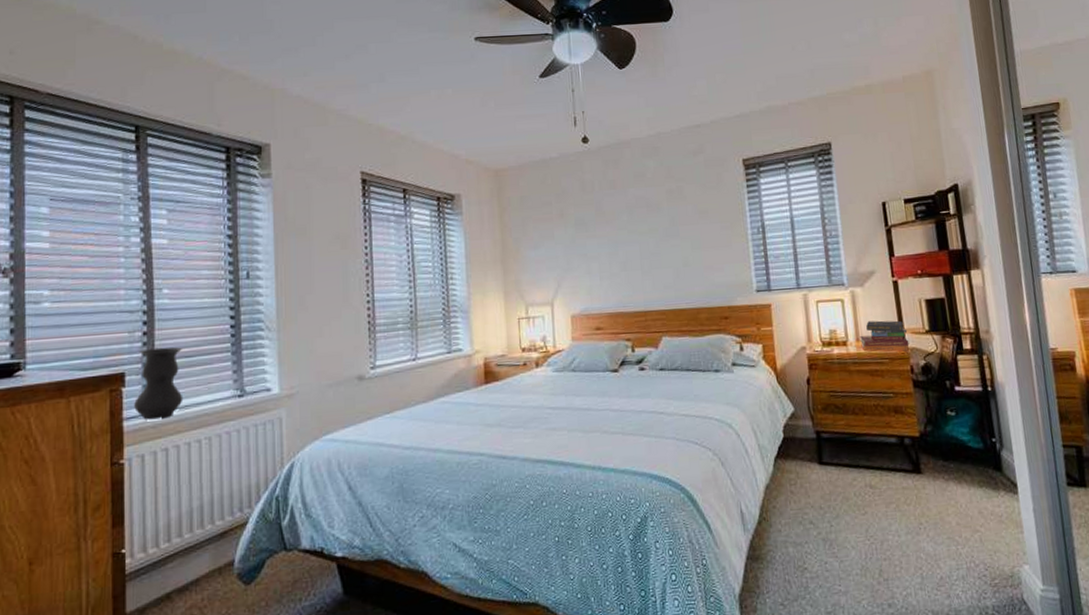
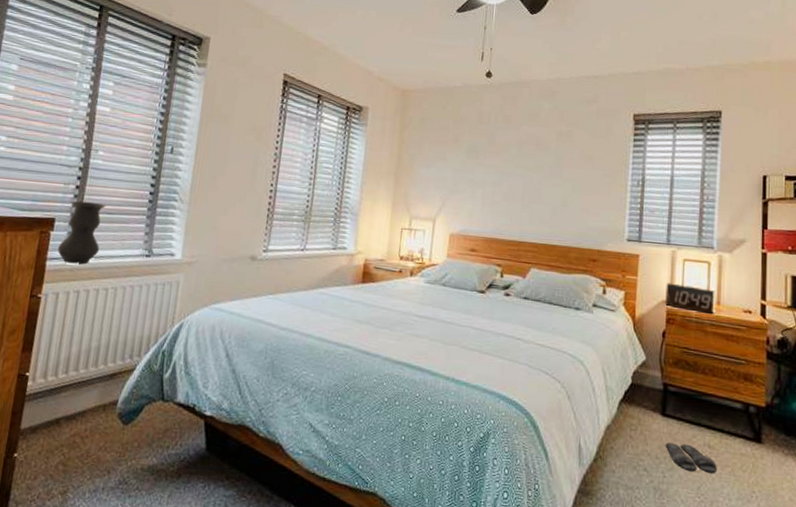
alarm clock: none [803,327,854,353] -> present [665,282,715,315]
slippers: none [827,488,882,516] -> present [665,442,717,474]
books: present [860,320,909,353] -> none [721,287,769,324]

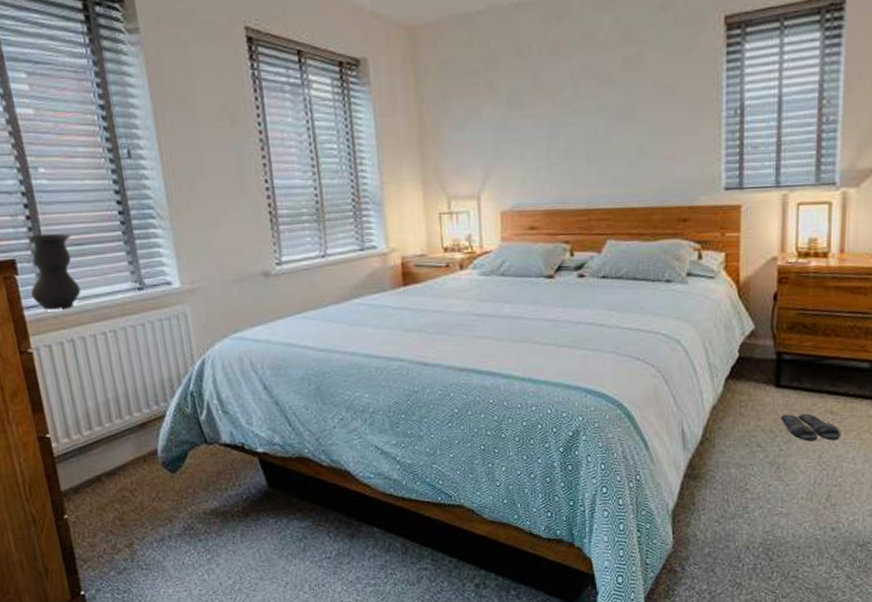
alarm clock: present [665,282,715,315] -> none [776,234,838,266]

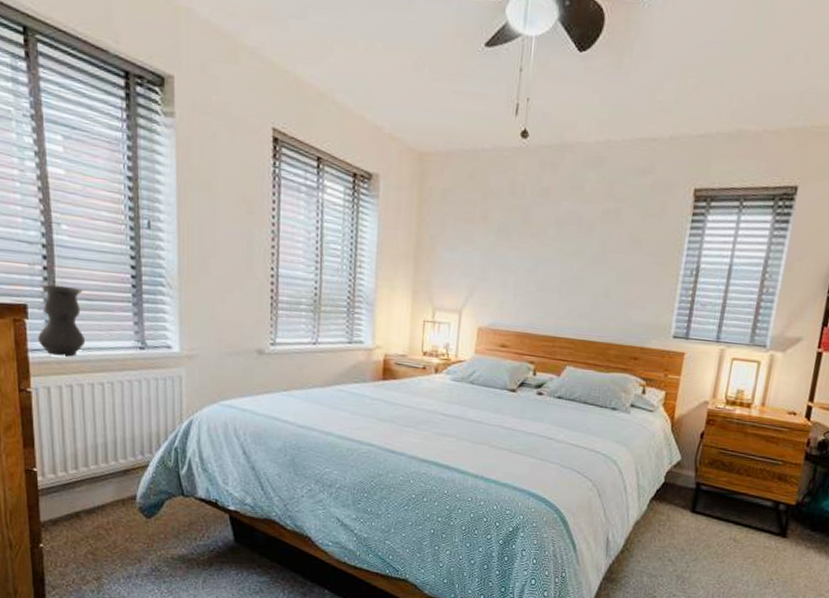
slippers: present [780,413,840,441] -> none [691,536,740,564]

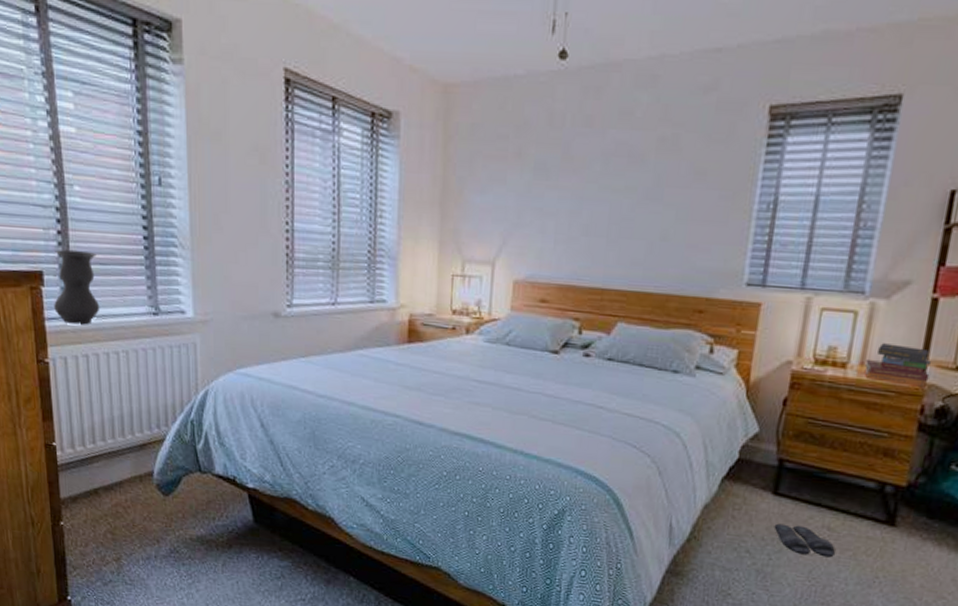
slippers: none [691,536,740,564] -> present [774,523,835,558]
books: none [764,388,816,426] -> present [864,343,931,389]

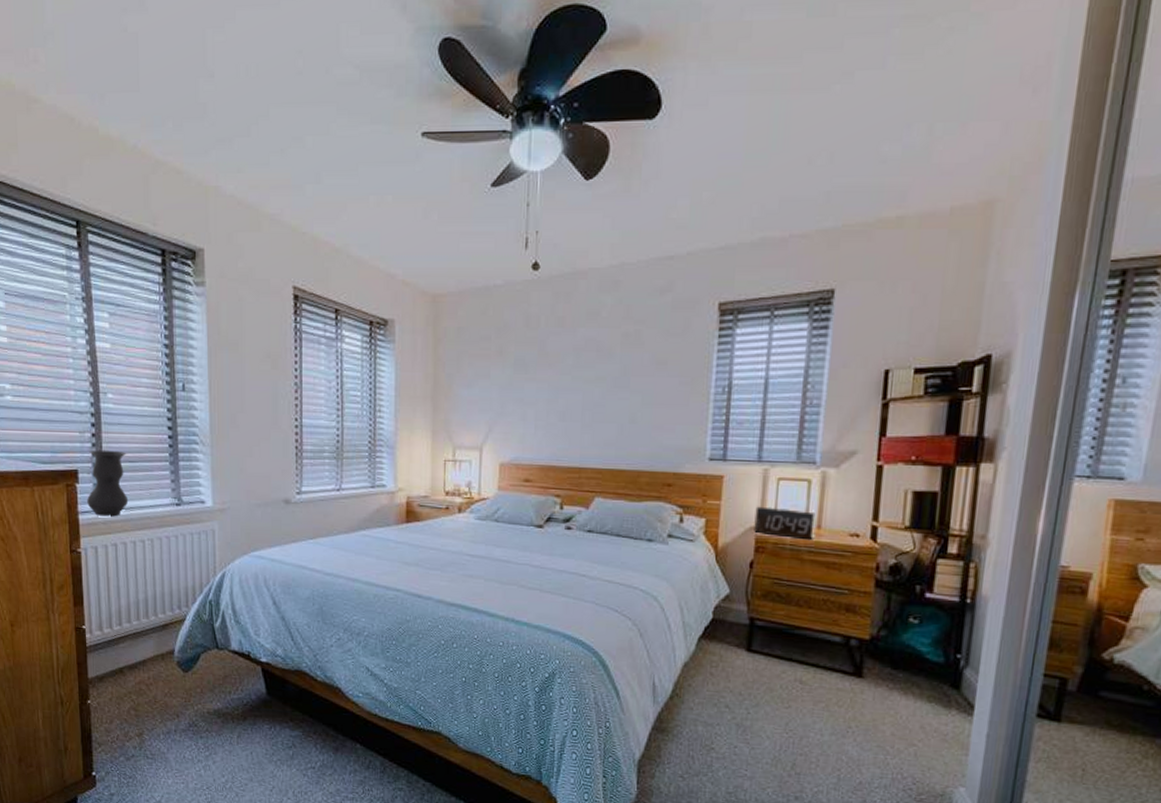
slippers: present [774,523,835,558] -> none [750,678,809,710]
alarm clock: none [790,338,860,378] -> present [754,506,815,541]
books: present [864,343,931,389] -> none [821,508,881,548]

